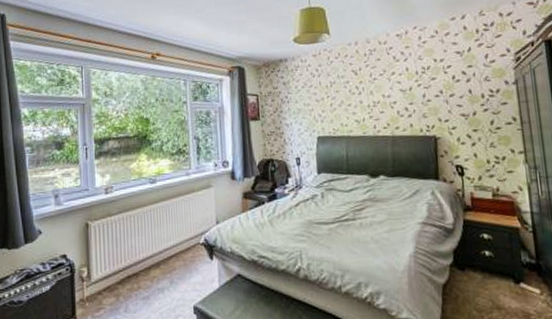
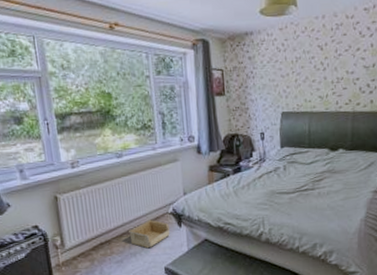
storage bin: none [158,250,200,283] -> present [129,219,170,248]

